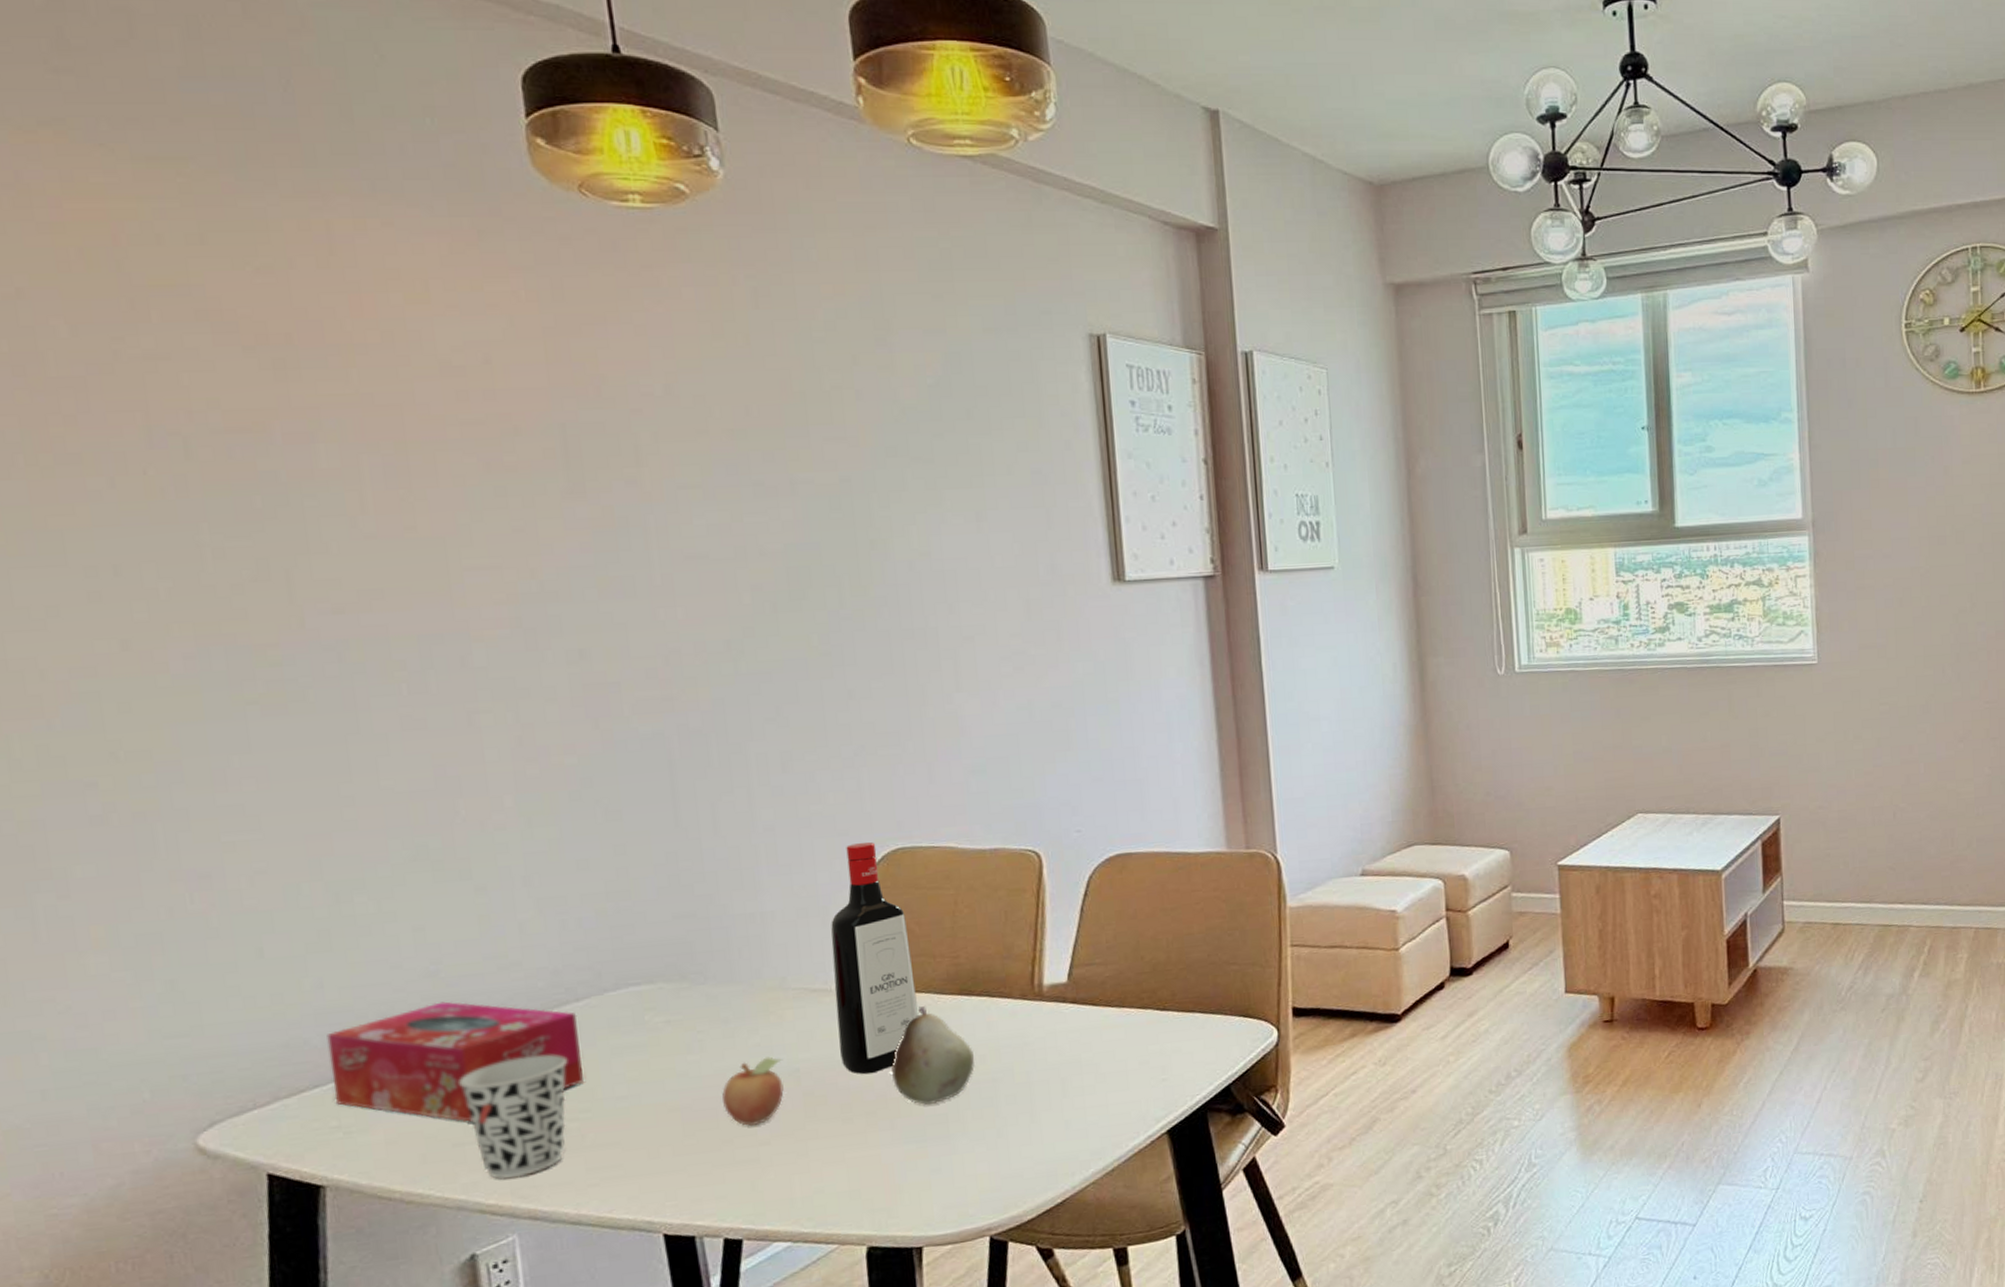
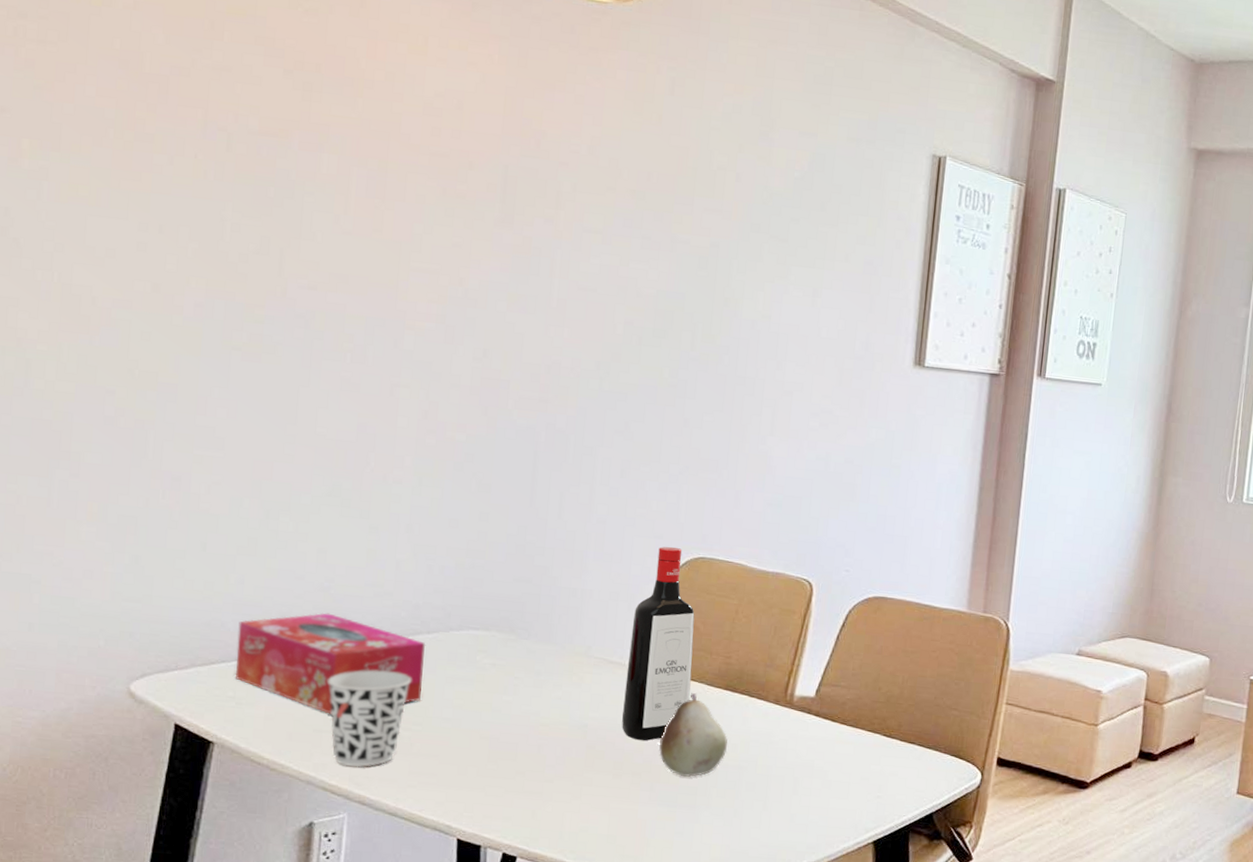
fruit: present [722,1056,784,1127] -> none [523,709,576,765]

